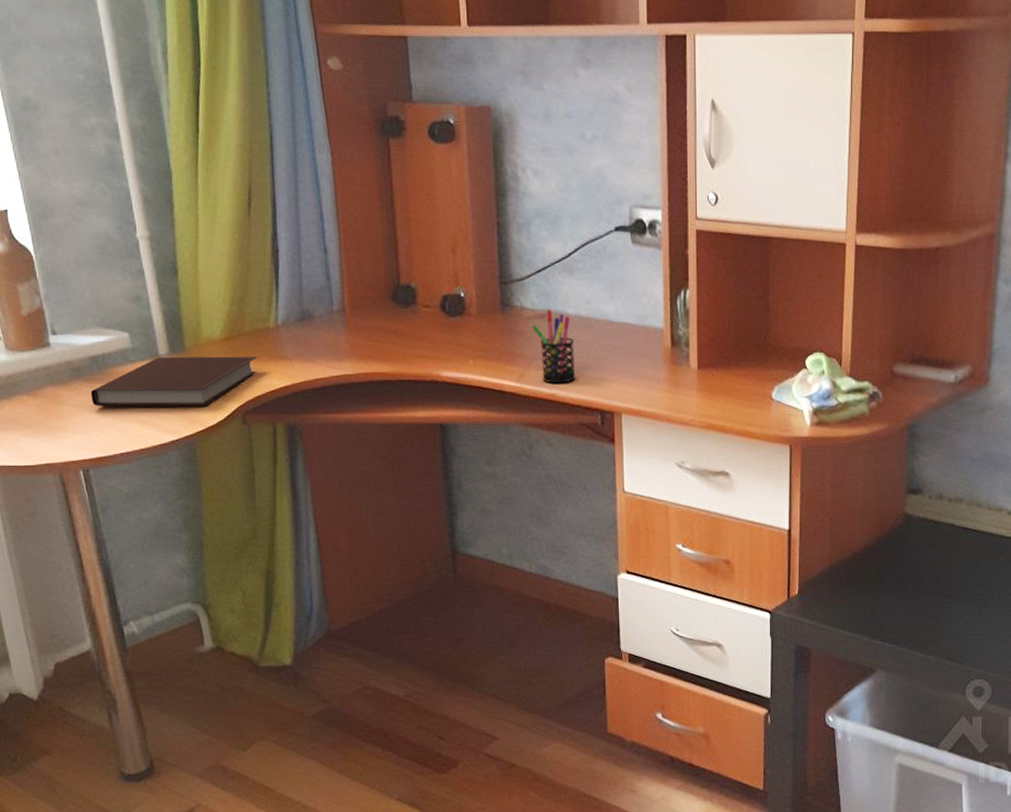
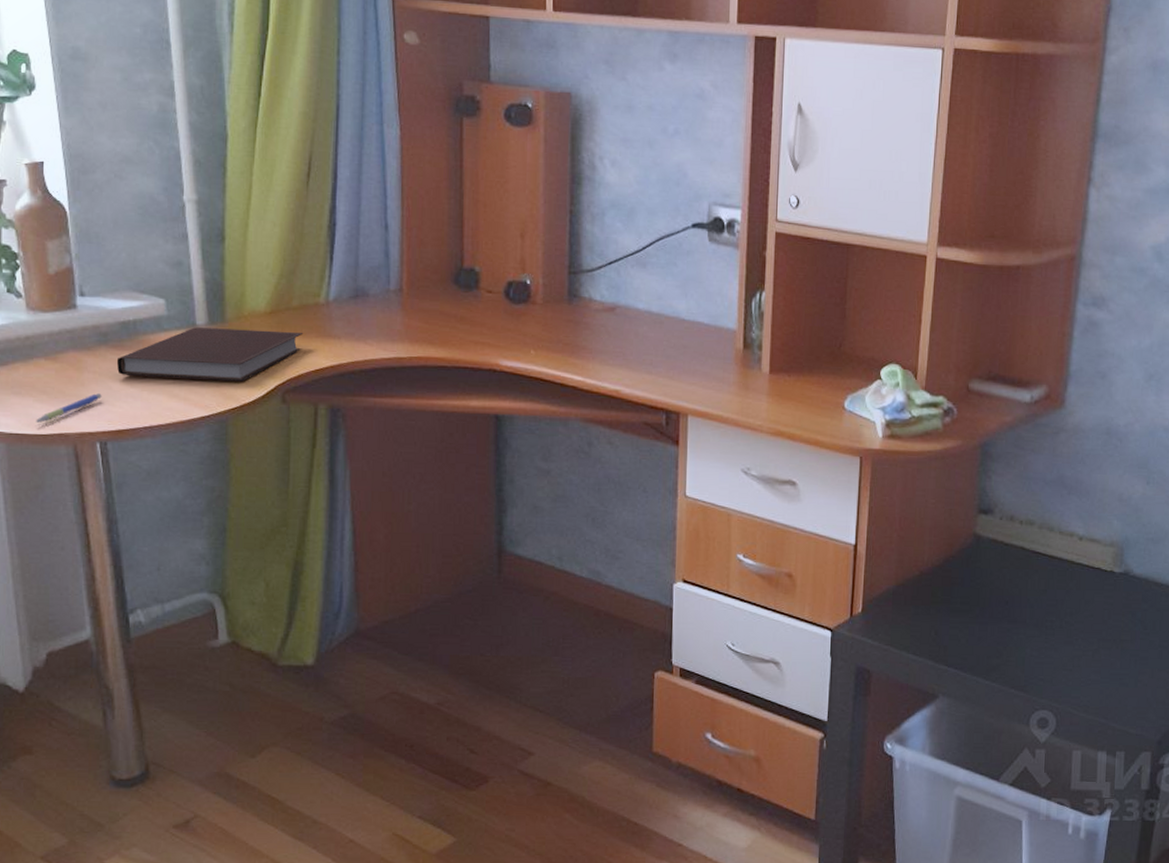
pen: none [24,425,80,455] -> present [36,393,102,423]
pen holder: present [531,309,576,384] -> none [598,303,642,380]

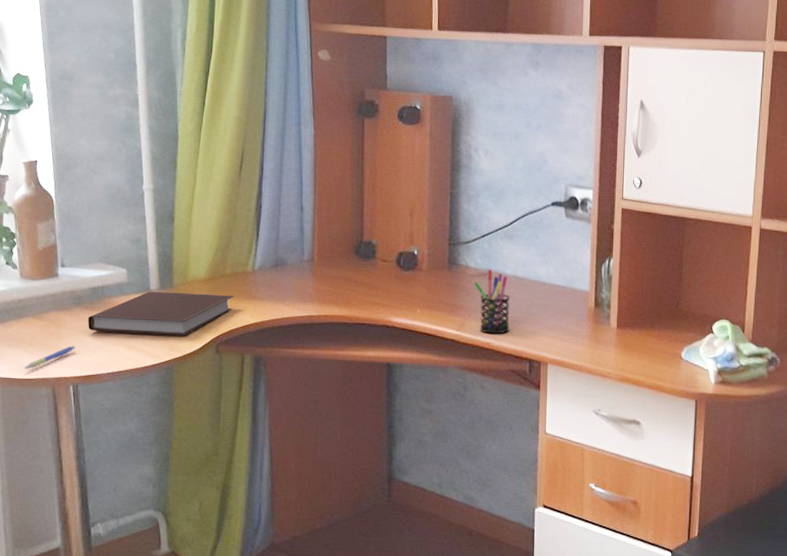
pen holder: none [598,303,642,380] -> present [473,269,510,334]

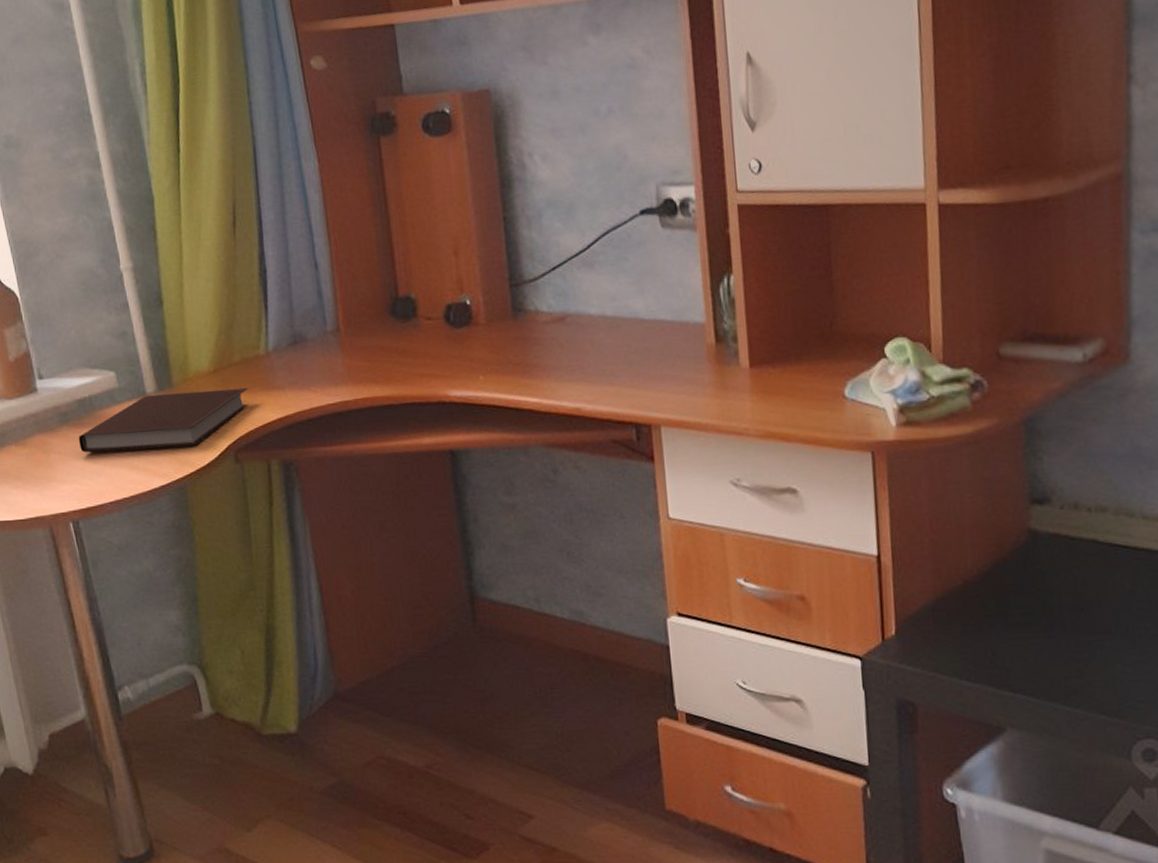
pen: present [24,345,75,369] -> none [14,473,69,508]
pen holder: present [473,269,510,334] -> none [548,311,604,396]

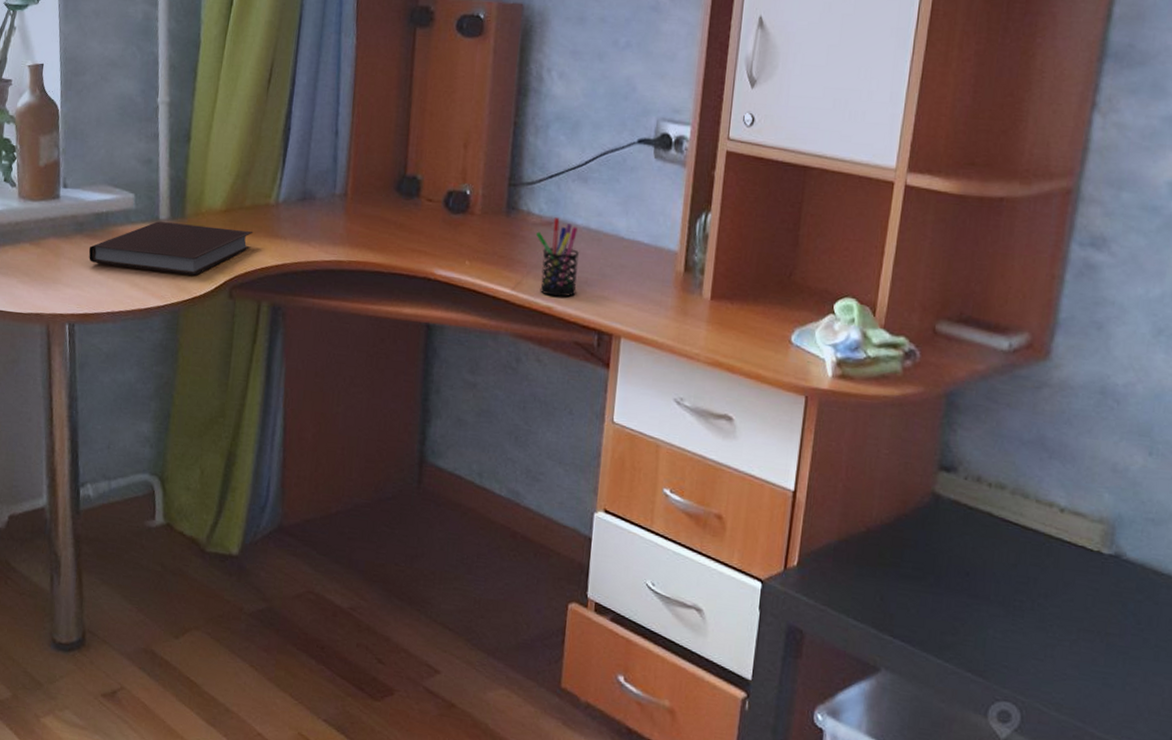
pen holder: none [548,311,604,396] -> present [535,217,579,297]

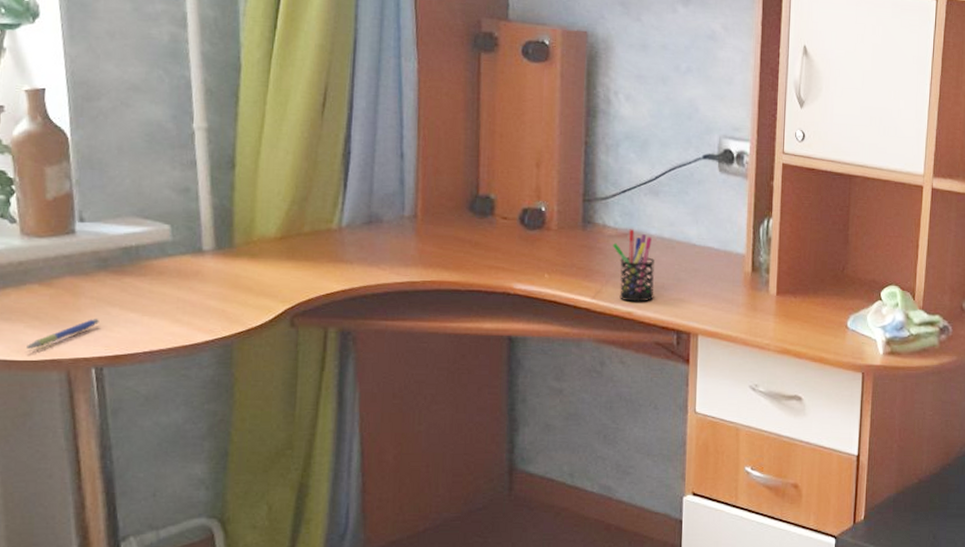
pen: none [18,278,74,302] -> present [26,319,99,349]
notebook: present [88,221,254,276] -> none [116,253,315,306]

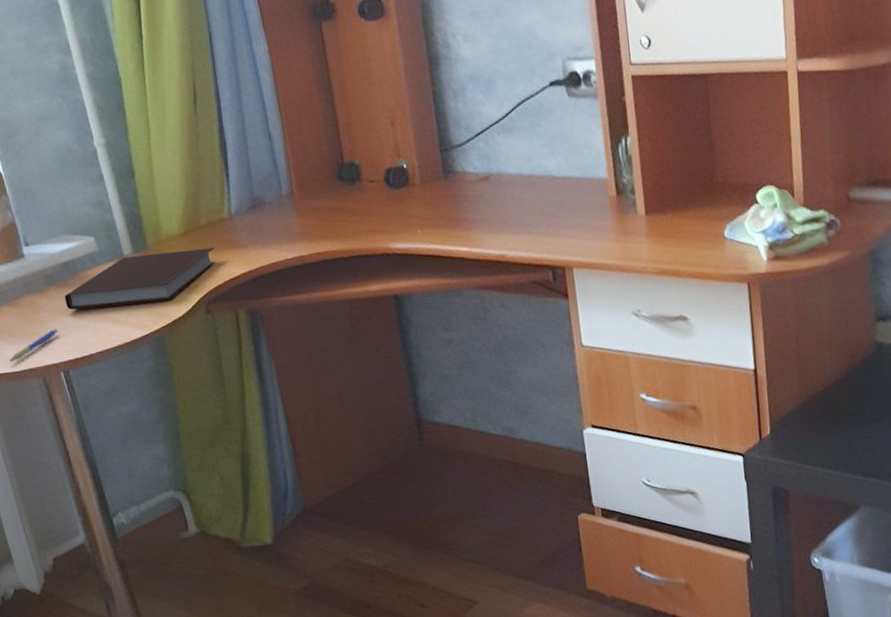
notebook: none [116,253,315,306] -> present [64,247,215,310]
pen holder: present [612,229,654,302] -> none [475,171,524,245]

